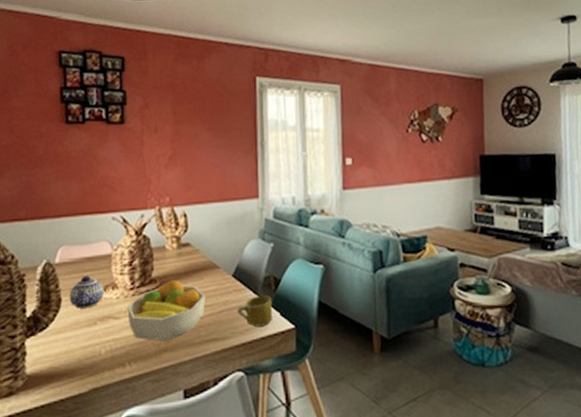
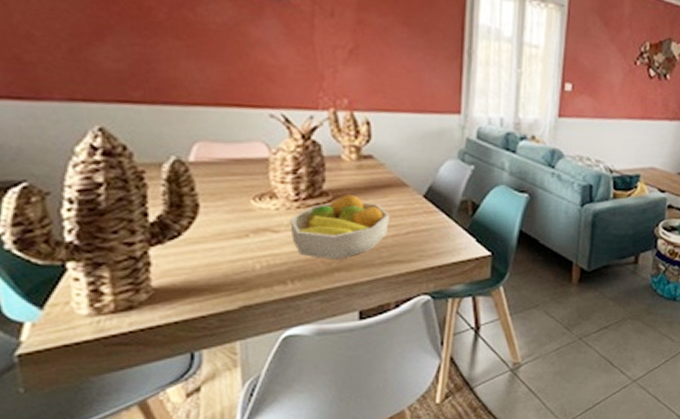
teapot: present [69,275,104,309] -> none [210,180,258,218]
mug: present [237,295,273,327] -> none [426,219,468,251]

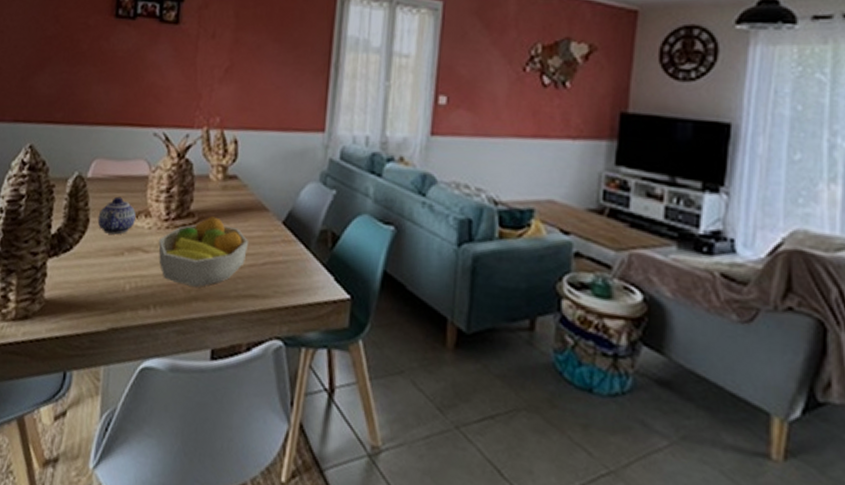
teapot: none [210,180,258,218] -> present [97,196,136,235]

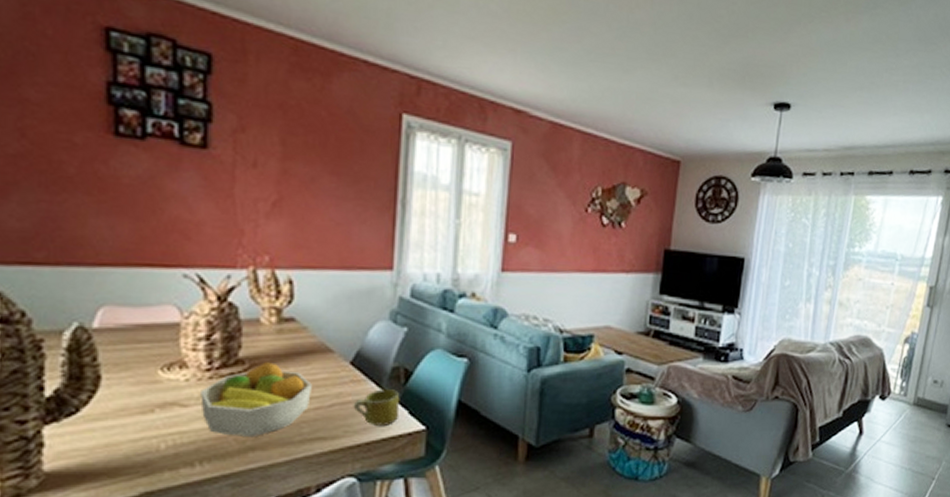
teapot: present [97,196,136,235] -> none [113,348,166,391]
mug: none [283,251,327,290] -> present [353,389,400,426]

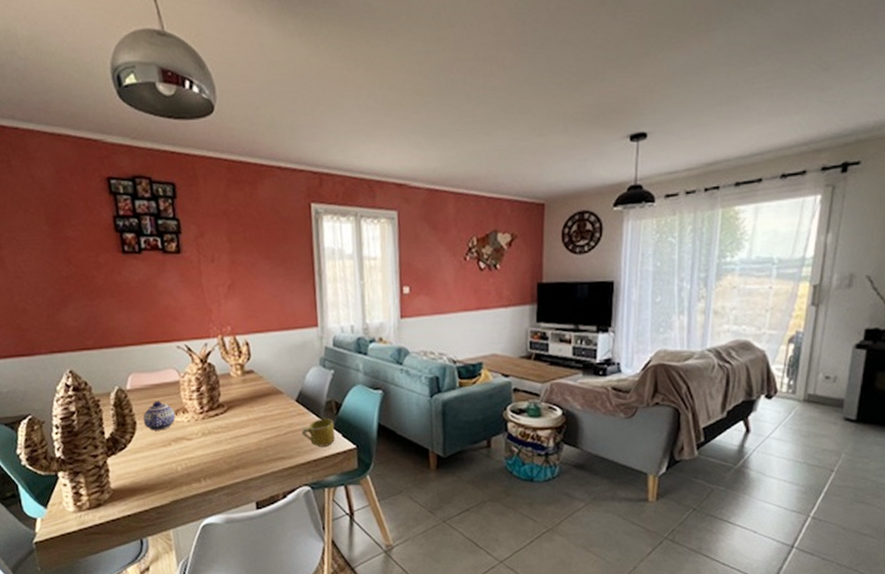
teapot: none [113,348,166,391] -> present [143,401,175,431]
fruit bowl: present [200,362,312,438] -> none [198,404,271,460]

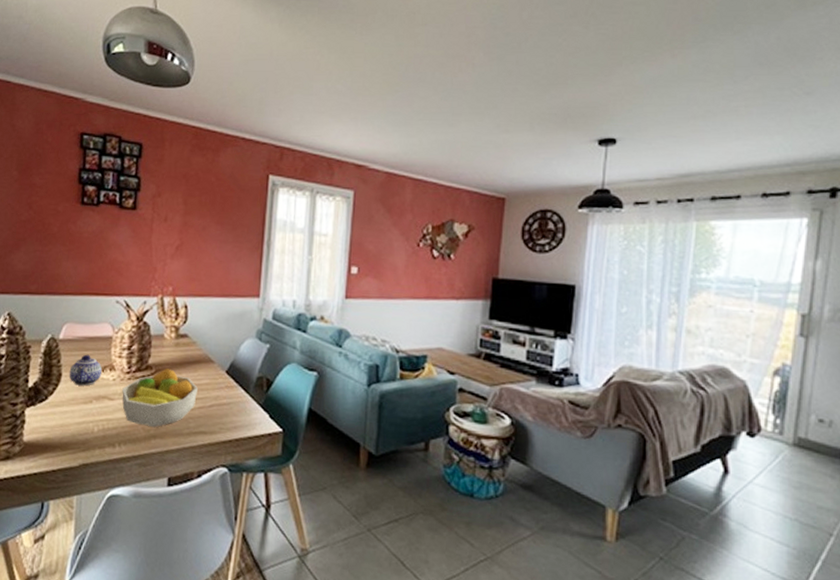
fruit bowl: none [198,404,271,460] -> present [122,368,198,428]
mug: present [301,418,336,447] -> none [227,395,263,426]

